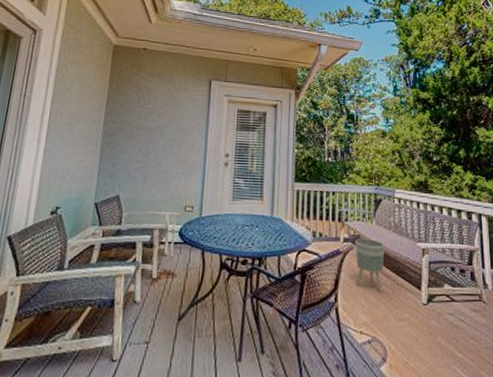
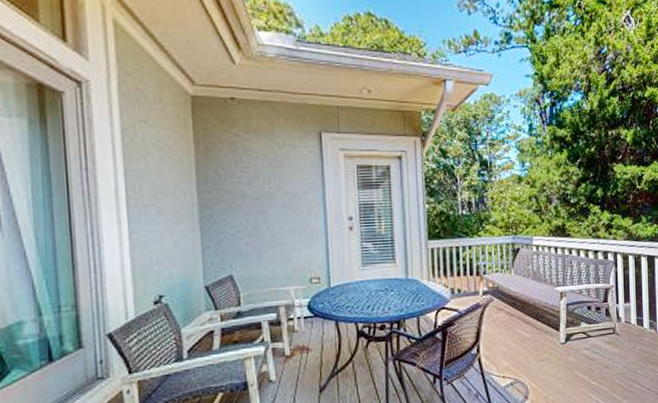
planter: present [355,239,385,292] -> none [494,289,524,338]

